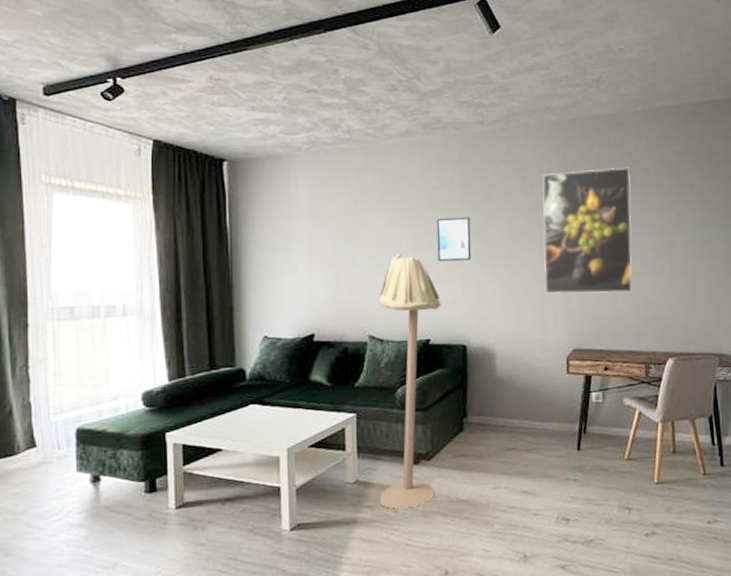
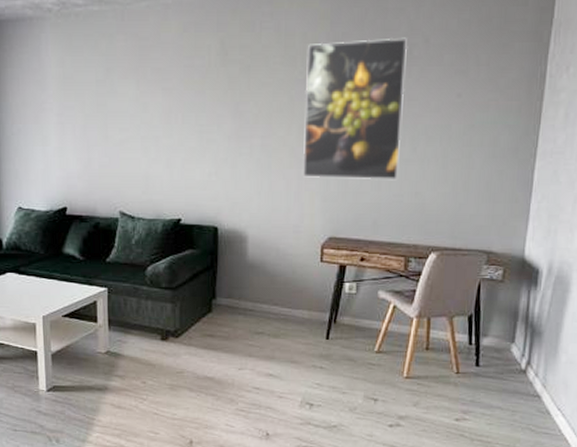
floor lamp: present [379,253,441,509] -> none [130,127,193,381]
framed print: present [436,217,472,262] -> none [191,90,227,138]

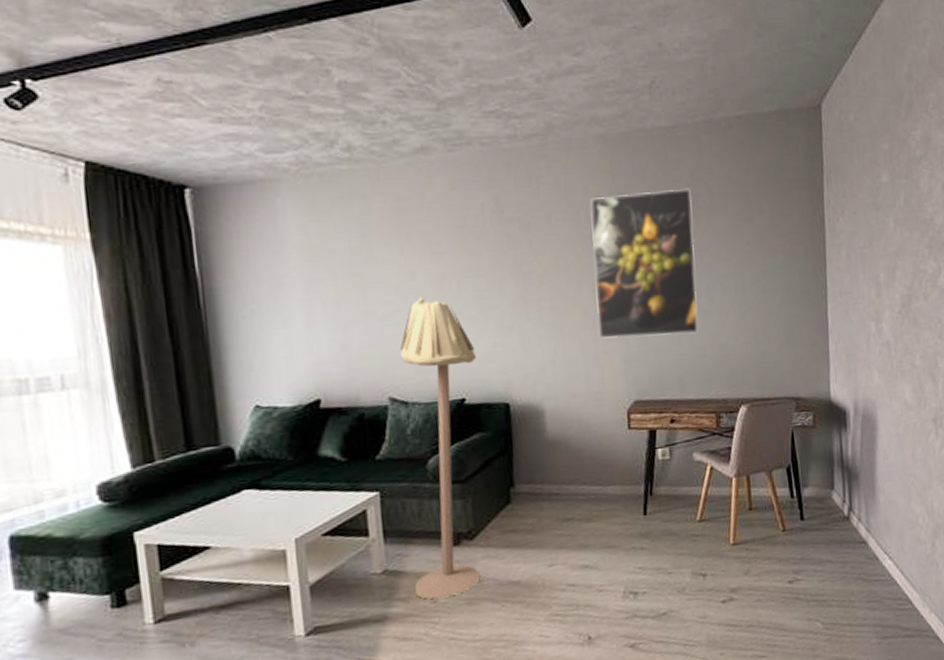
floor lamp: none [130,127,193,381] -> present [400,297,480,600]

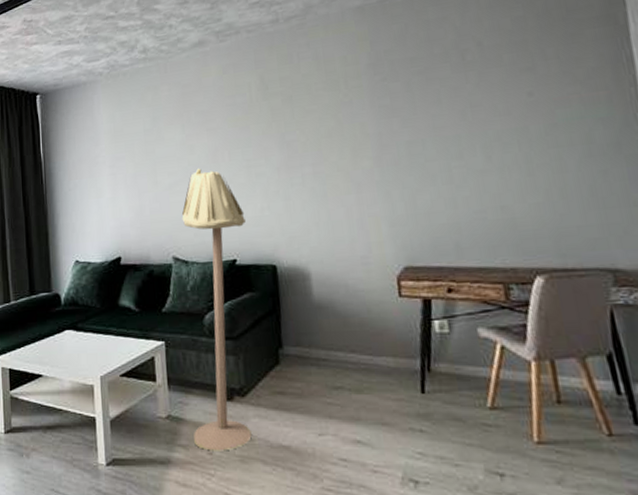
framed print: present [590,188,698,339] -> none [350,44,475,202]

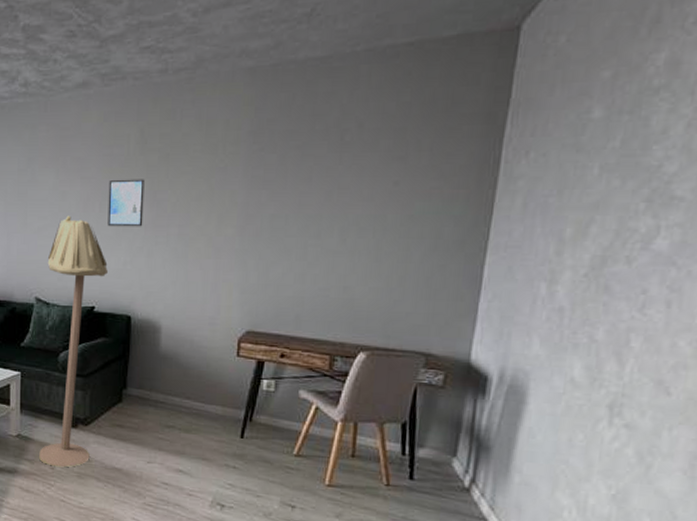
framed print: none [235,123,276,175] -> present [107,179,145,227]

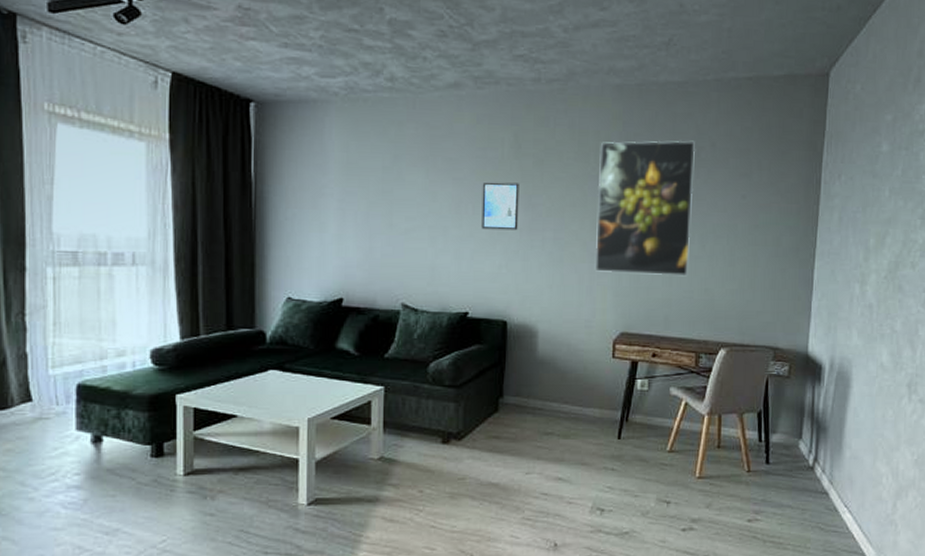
floor lamp: present [39,215,108,468] -> none [406,217,482,489]
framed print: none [220,122,340,273] -> present [594,140,696,276]

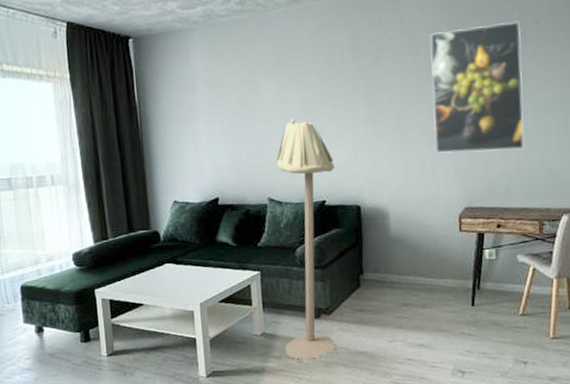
floor lamp: none [406,217,482,489] -> present [276,118,335,360]
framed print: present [481,182,519,231] -> none [327,80,363,126]

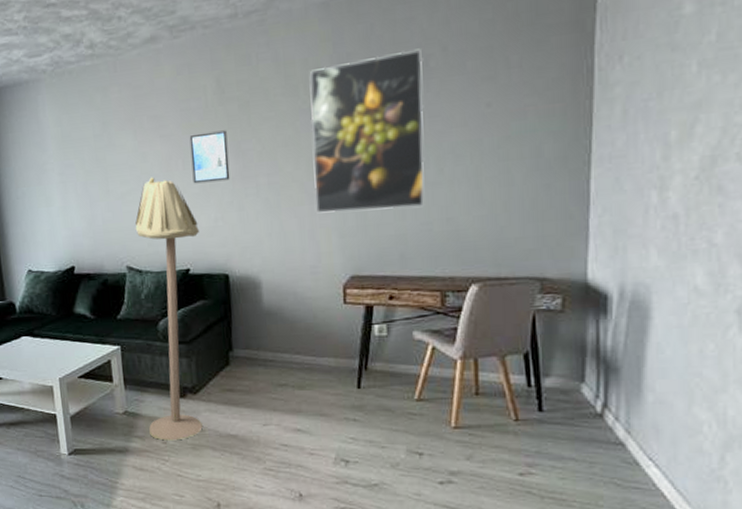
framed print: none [327,80,363,126] -> present [189,130,230,184]

